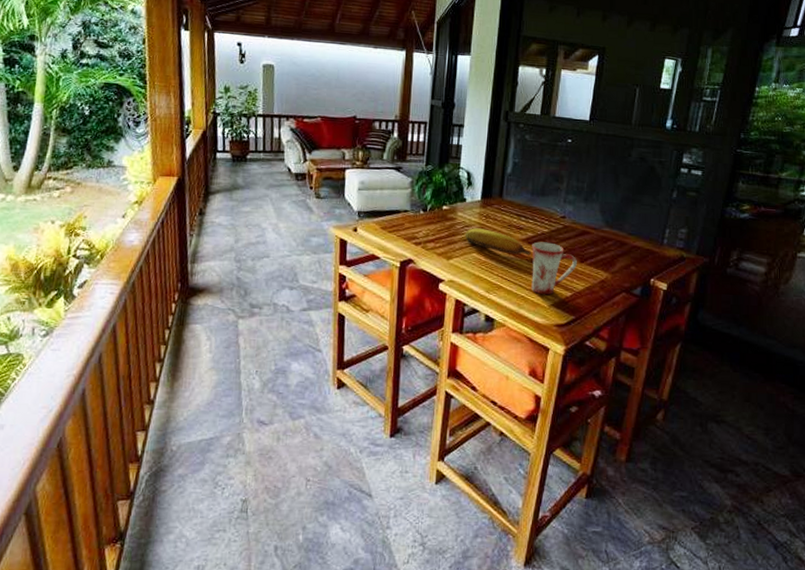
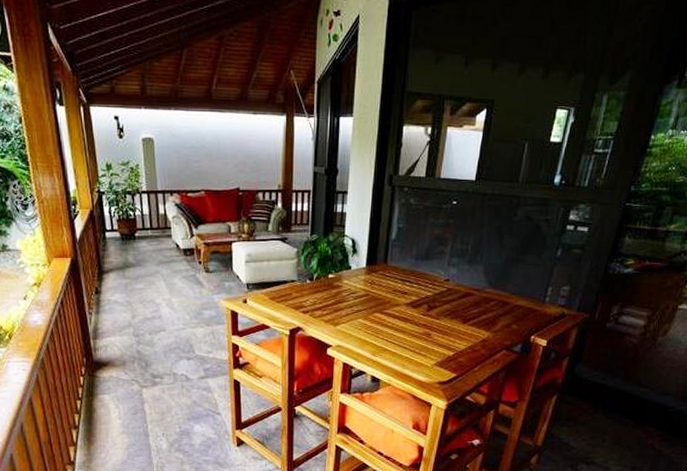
fruit: present [464,228,531,256] -> none [350,295,416,319]
mug: present [531,241,577,296] -> none [415,305,460,356]

